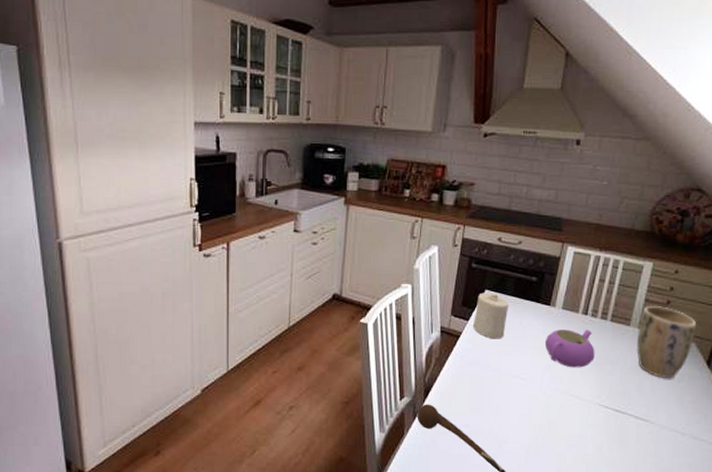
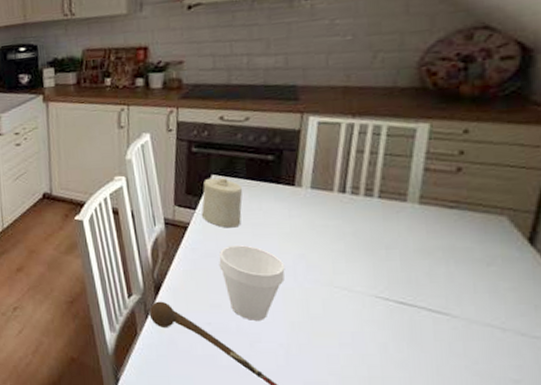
cup: none [482,355,534,423] -> present [219,245,285,320]
teapot: present [544,329,595,368] -> none [293,210,362,255]
plant pot: present [637,306,697,379] -> none [419,175,507,263]

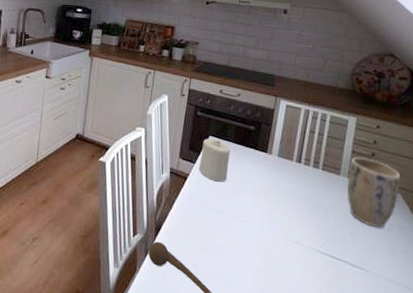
cup: present [219,245,285,320] -> none [207,197,255,265]
plant pot: none [419,175,507,263] -> present [347,157,401,228]

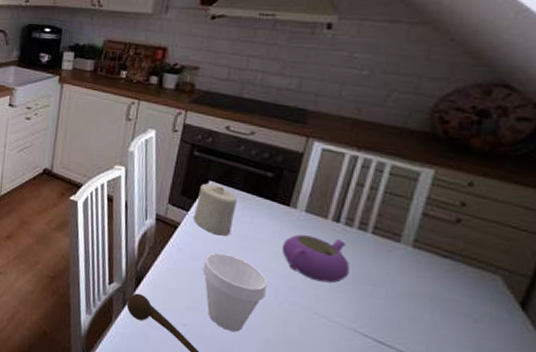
cup: none [207,197,255,265] -> present [203,252,268,332]
teapot: none [263,175,310,213] -> present [281,234,350,283]
plant pot: present [347,157,401,228] -> none [410,222,504,316]

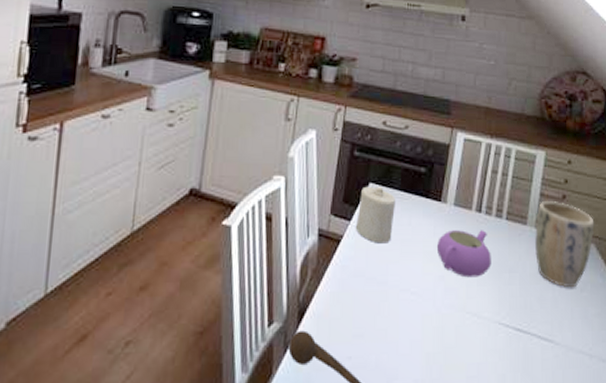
cup: present [203,252,268,332] -> none [366,264,426,353]
plant pot: none [410,222,504,316] -> present [535,202,595,288]

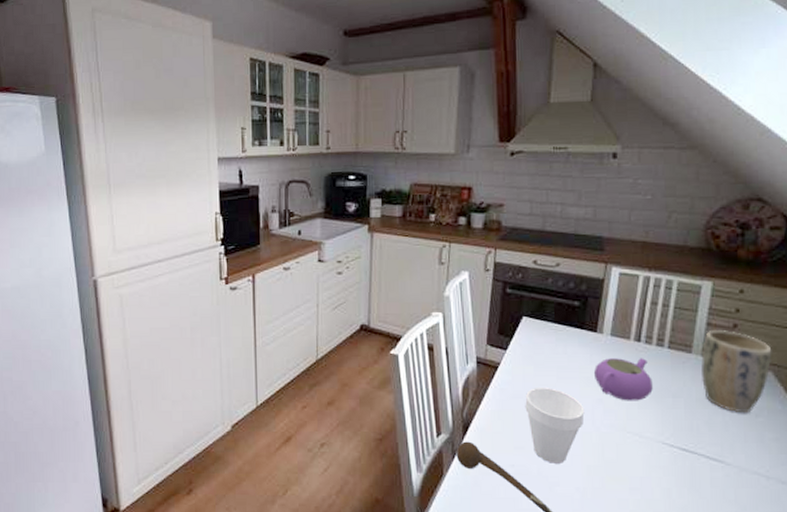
candle: present [356,186,395,244] -> none [512,319,550,370]
cup: none [366,264,426,353] -> present [525,388,585,463]

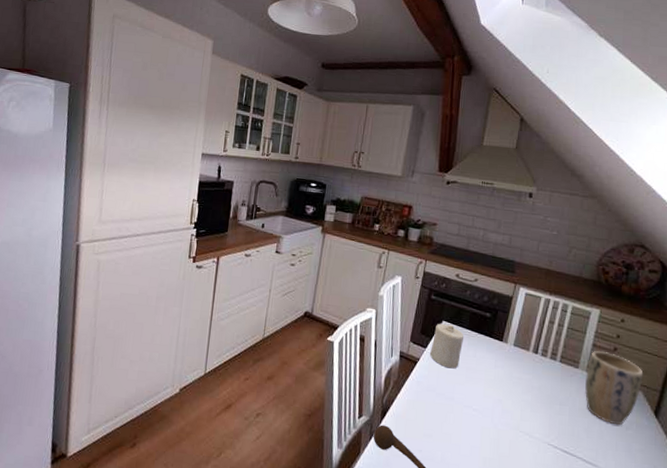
candle: none [512,319,550,370] -> present [430,323,464,369]
cup: present [525,388,585,463] -> none [436,384,486,453]
teapot: present [593,358,653,401] -> none [496,365,545,405]

